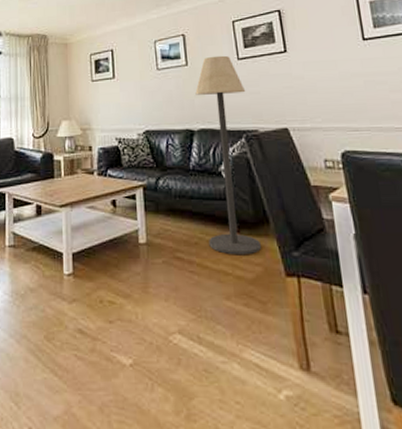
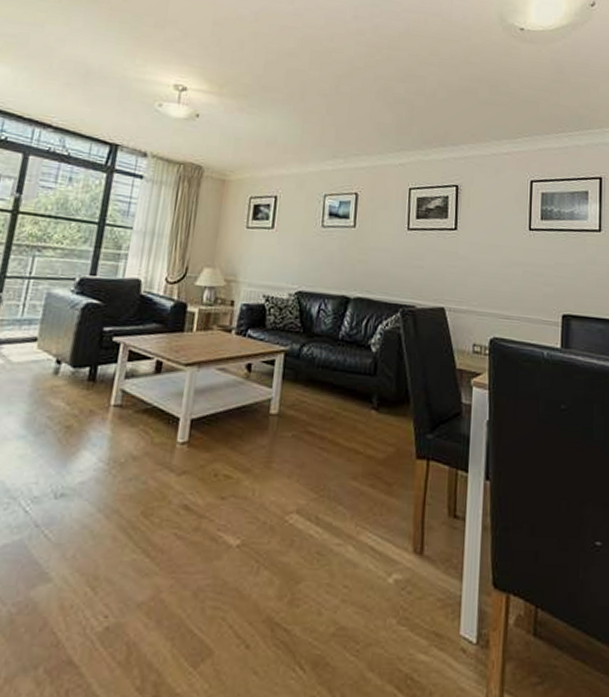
floor lamp: present [195,55,262,255] -> none [345,221,410,435]

